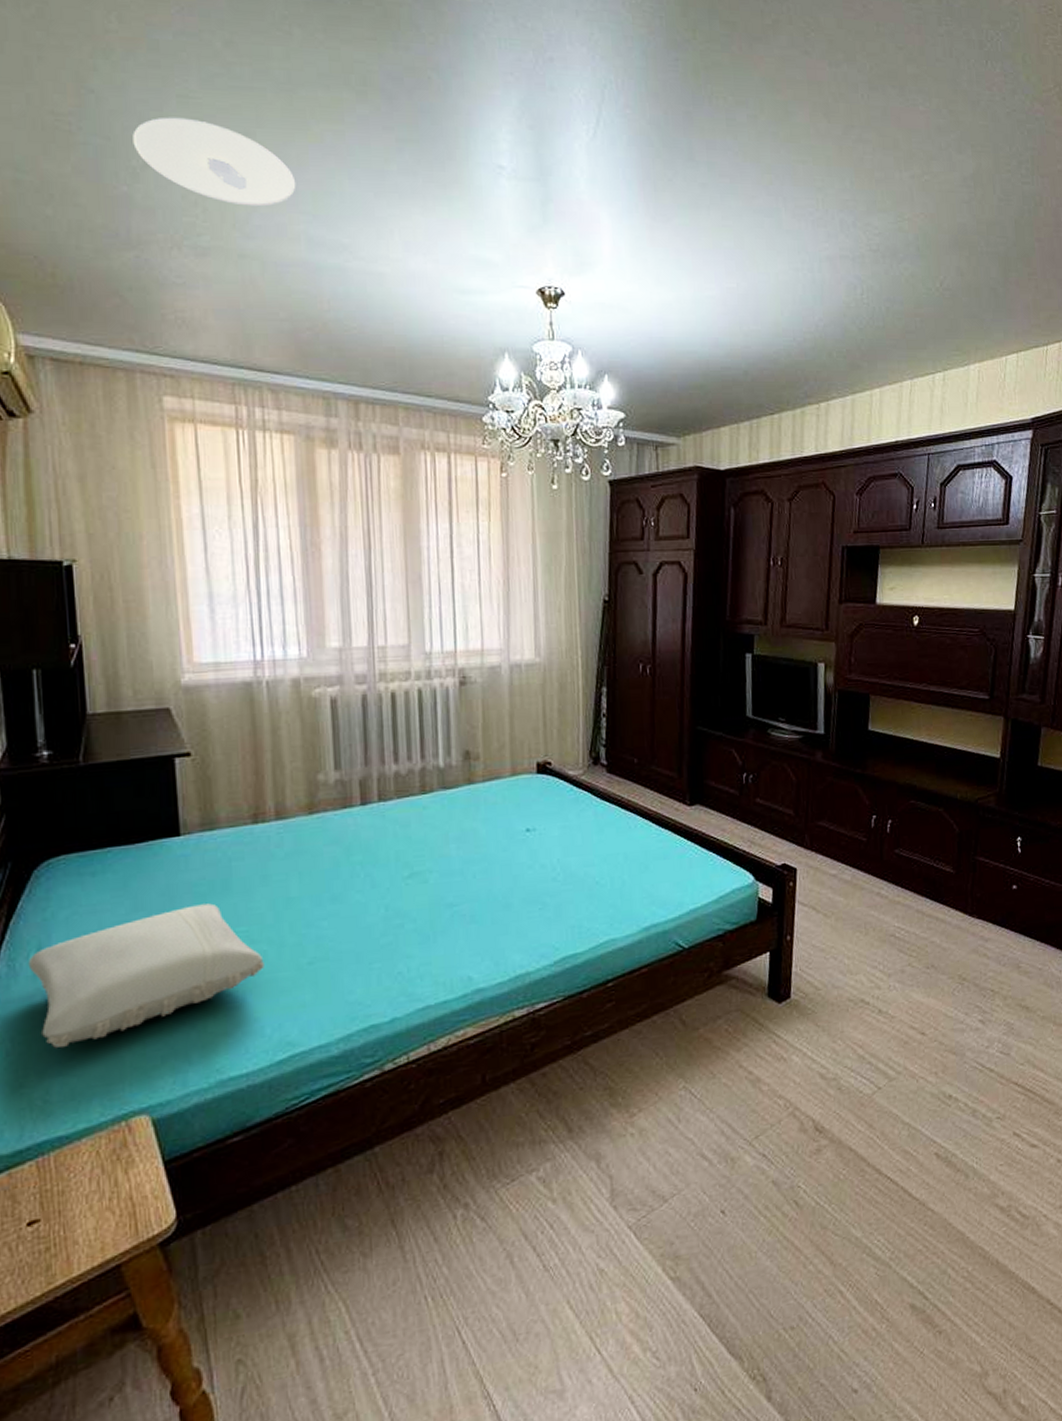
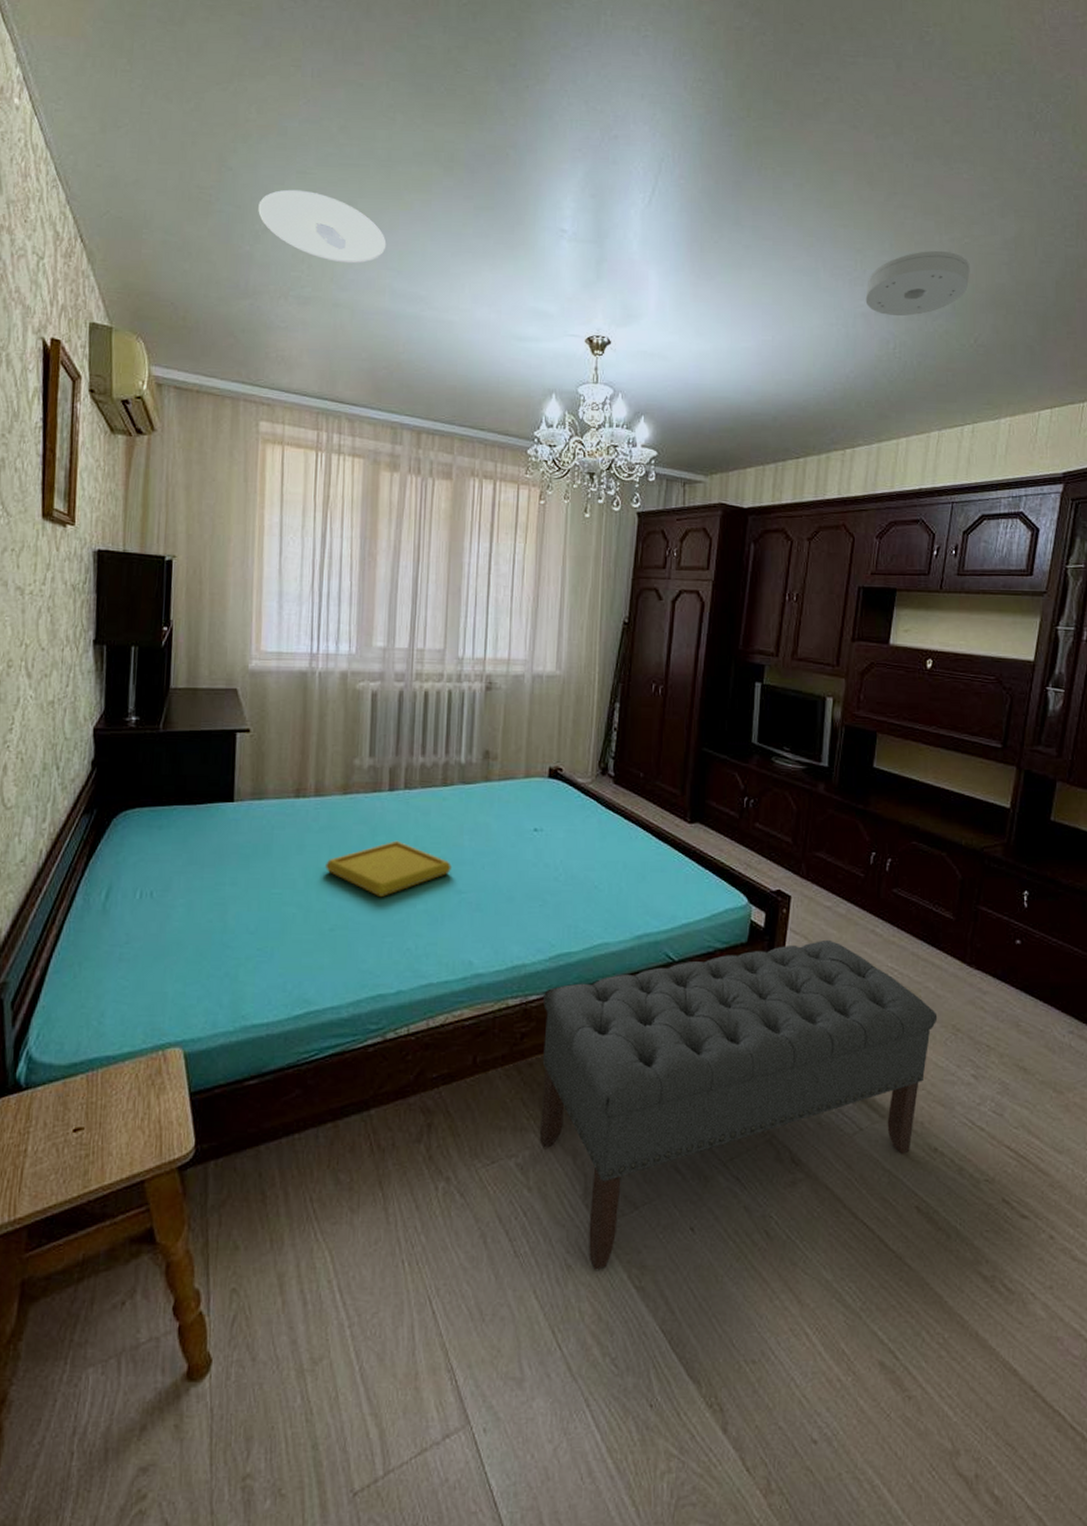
pillow: present [28,903,264,1048] -> none [99,865,292,976]
serving tray: none [296,858,439,922] -> present [326,840,451,898]
bench: none [552,907,945,1269] -> present [539,939,938,1270]
smoke detector: none [829,188,932,259] -> present [865,250,970,316]

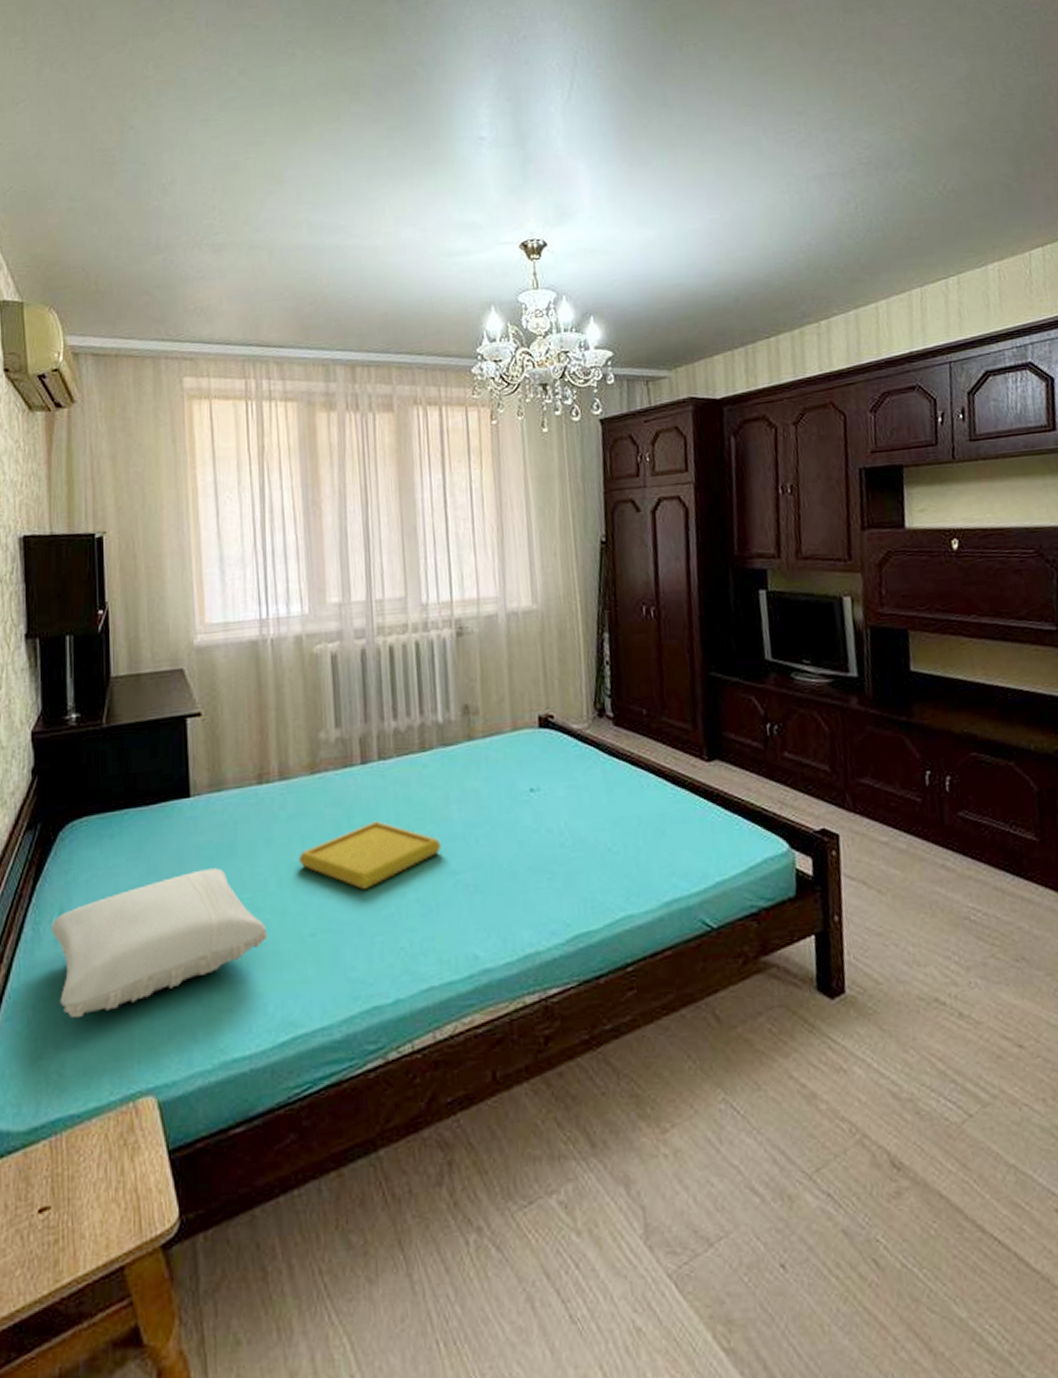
pillow: none [99,865,292,976] -> present [50,868,268,1018]
recessed light: present [258,189,387,264] -> none [163,137,299,204]
bench: present [539,939,938,1270] -> none [565,882,1040,1331]
smoke detector: present [865,250,970,316] -> none [814,99,926,174]

